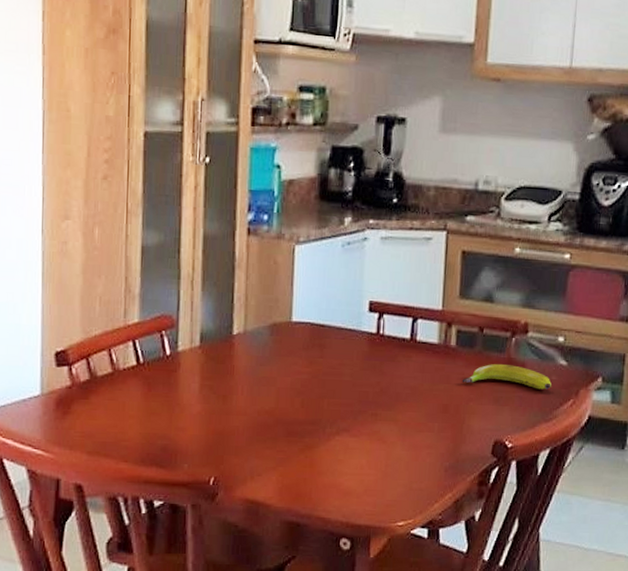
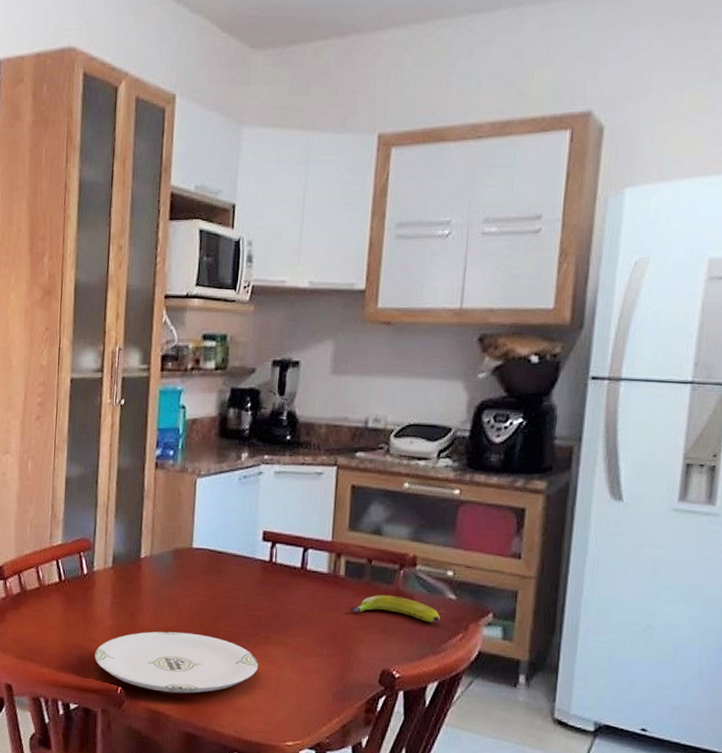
plate: none [182,413,367,481] -> present [94,631,259,694]

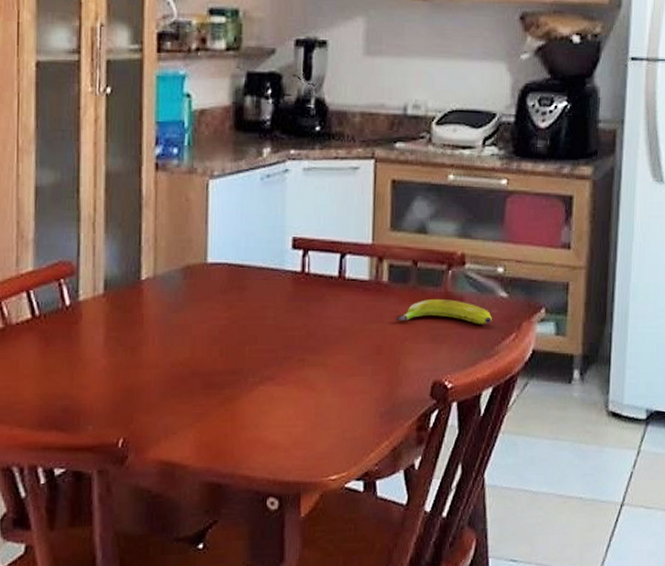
plate: present [94,631,259,694] -> none [85,364,294,439]

